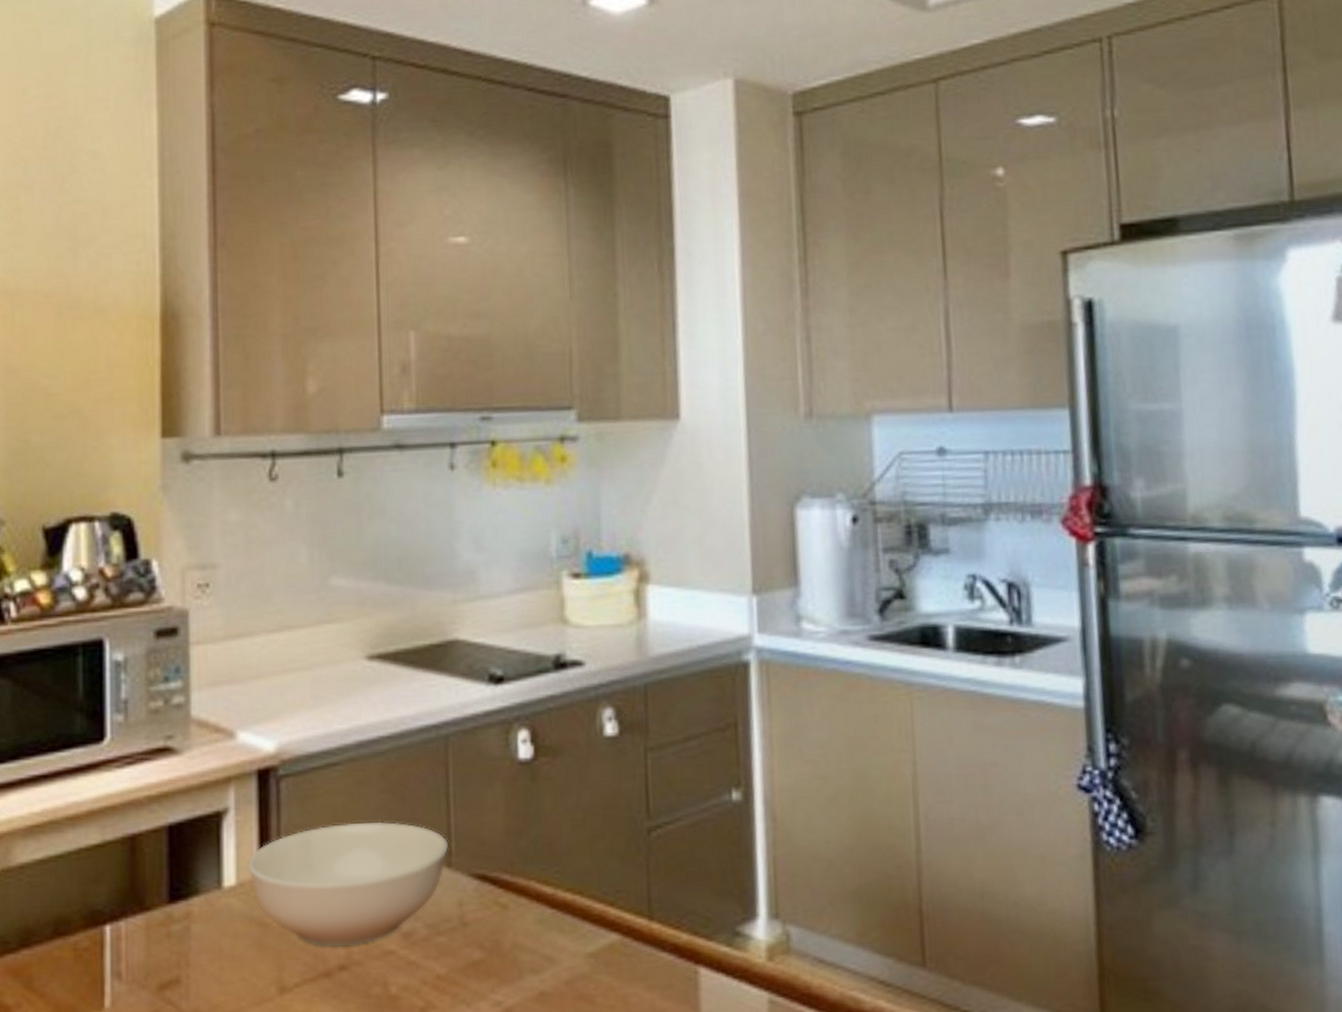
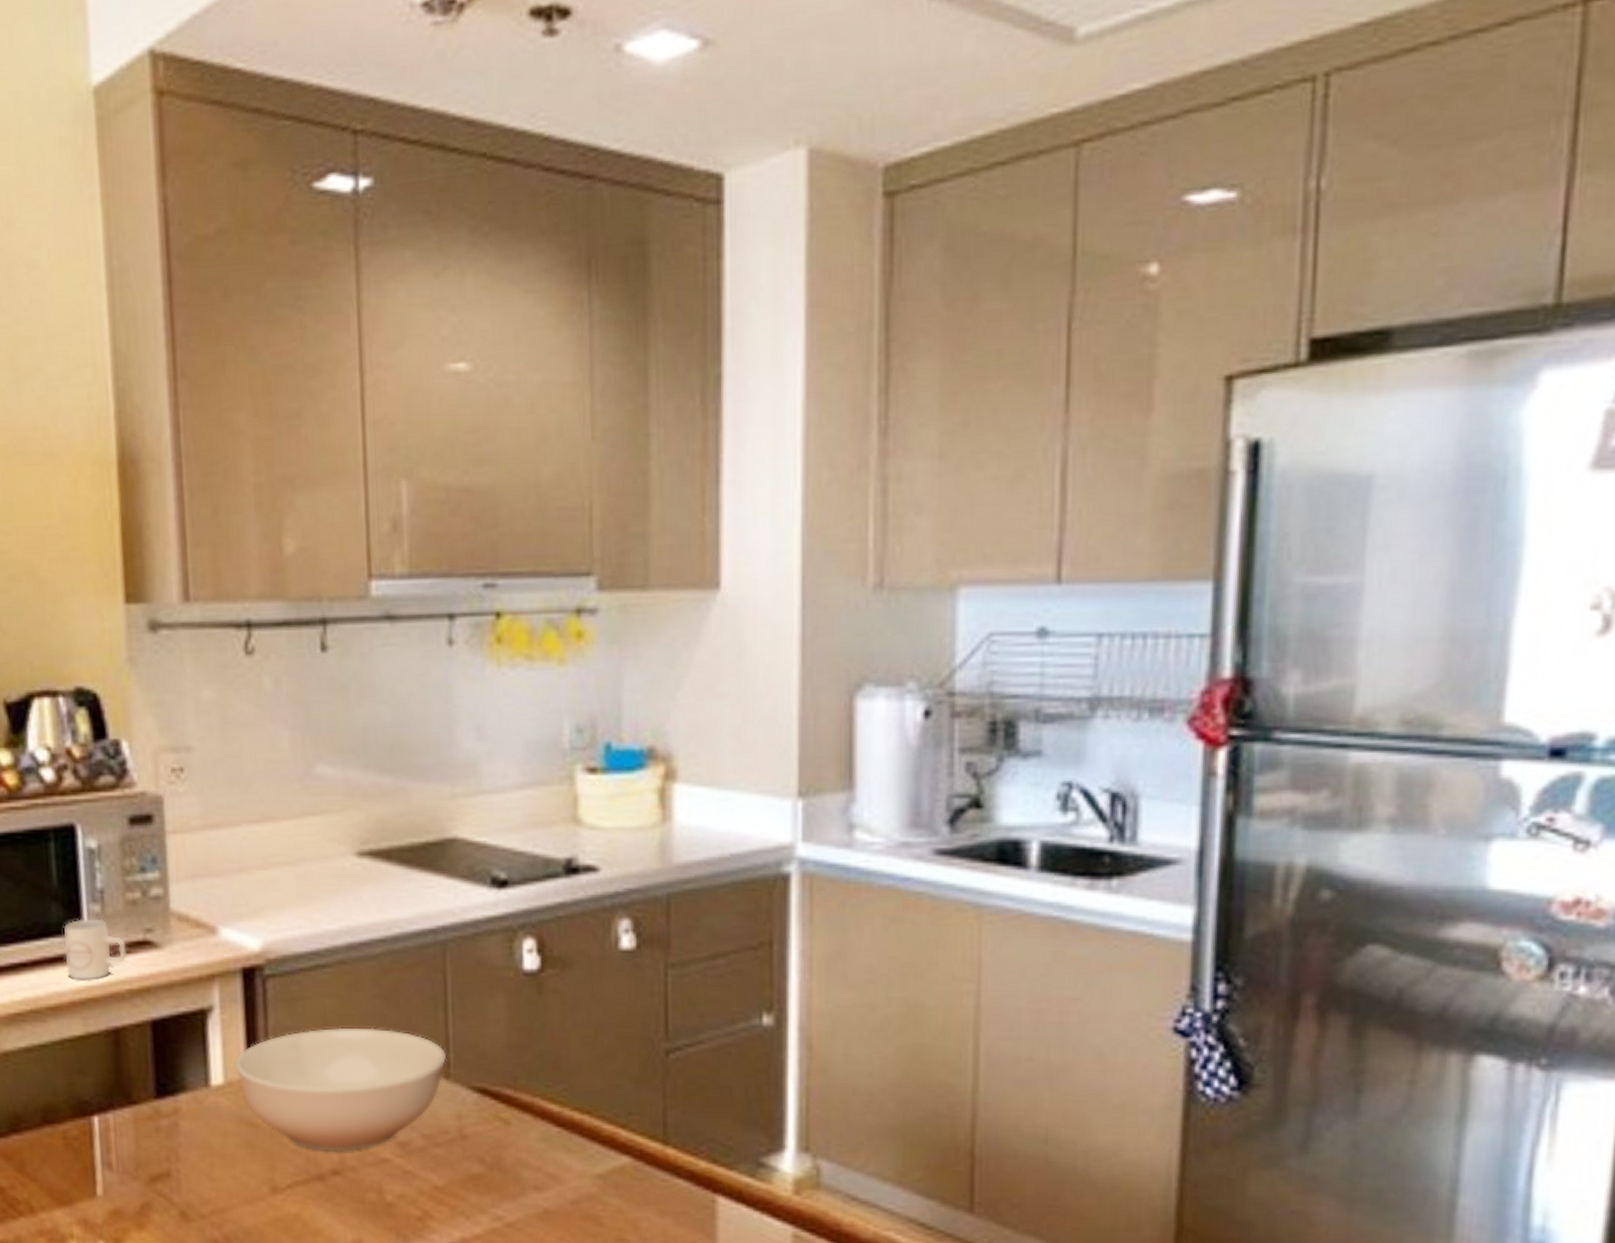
mug: none [86,728,147,792] -> present [63,919,127,983]

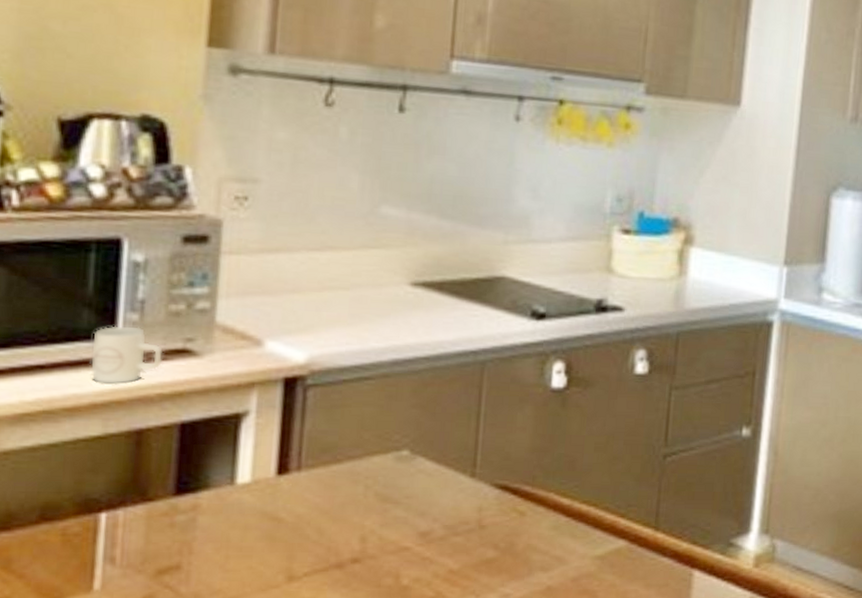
bowl: present [234,1027,447,1152] -> none [264,432,475,542]

